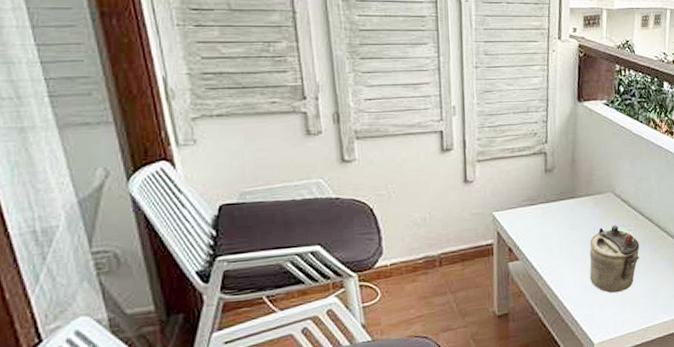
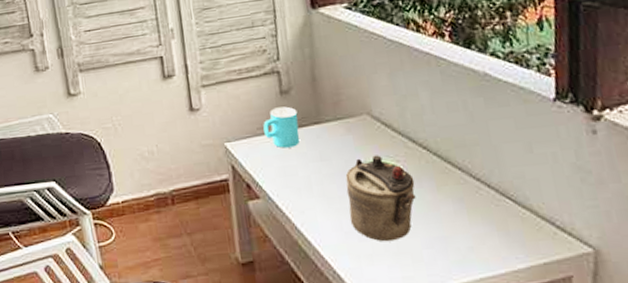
cup: none [528,182,558,218] -> present [263,106,300,148]

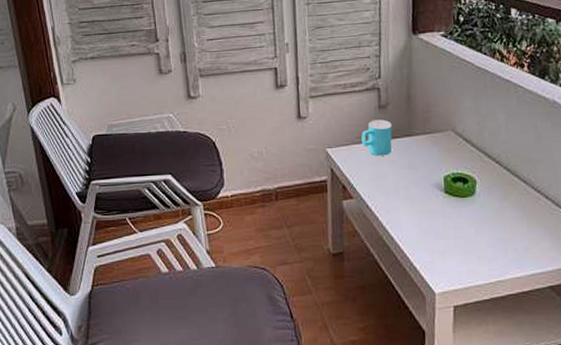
teapot: present [345,155,416,242] -> none [428,166,486,241]

